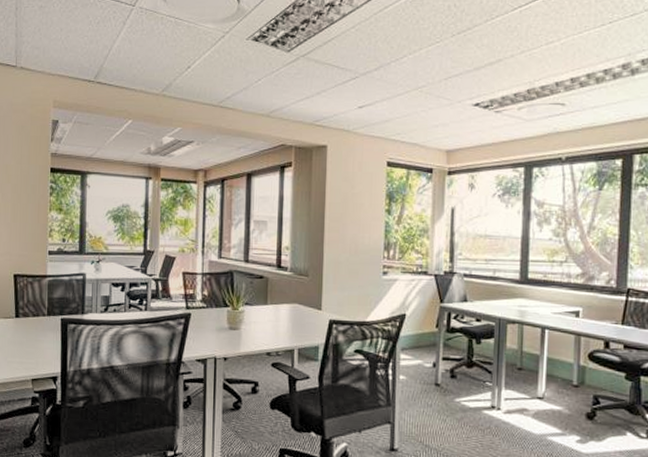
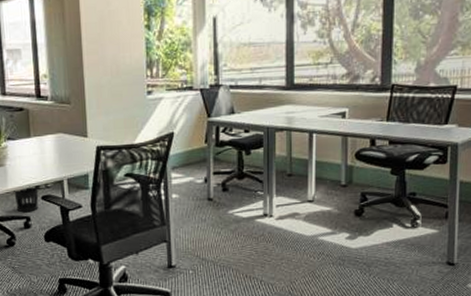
wastebasket: none [245,351,271,378] -> present [14,184,39,213]

